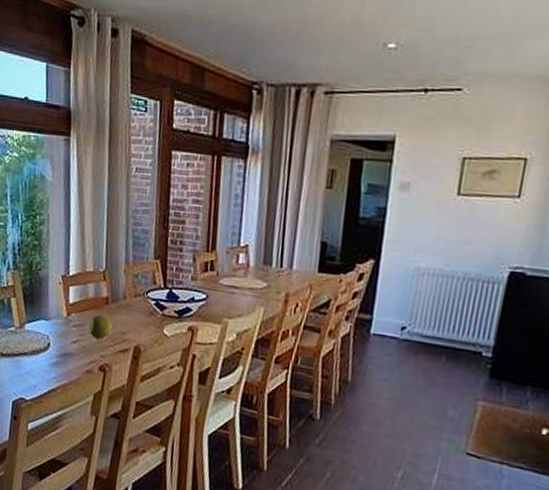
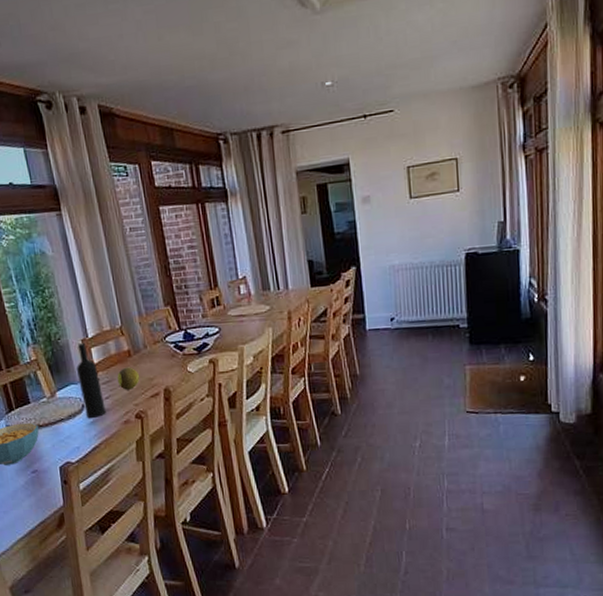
wine bottle: none [49,278,72,360] -> present [76,342,106,418]

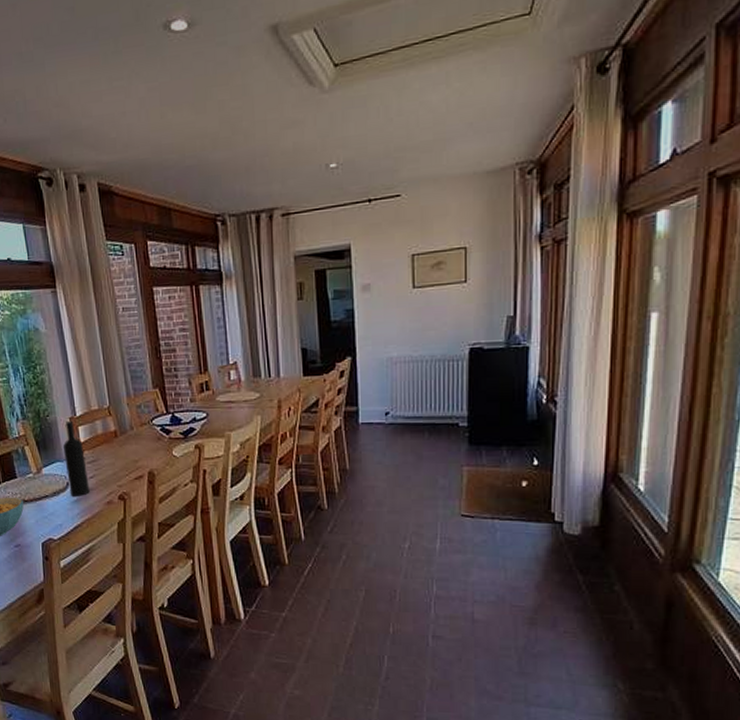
fruit: present [117,367,139,390] -> none [103,447,124,470]

